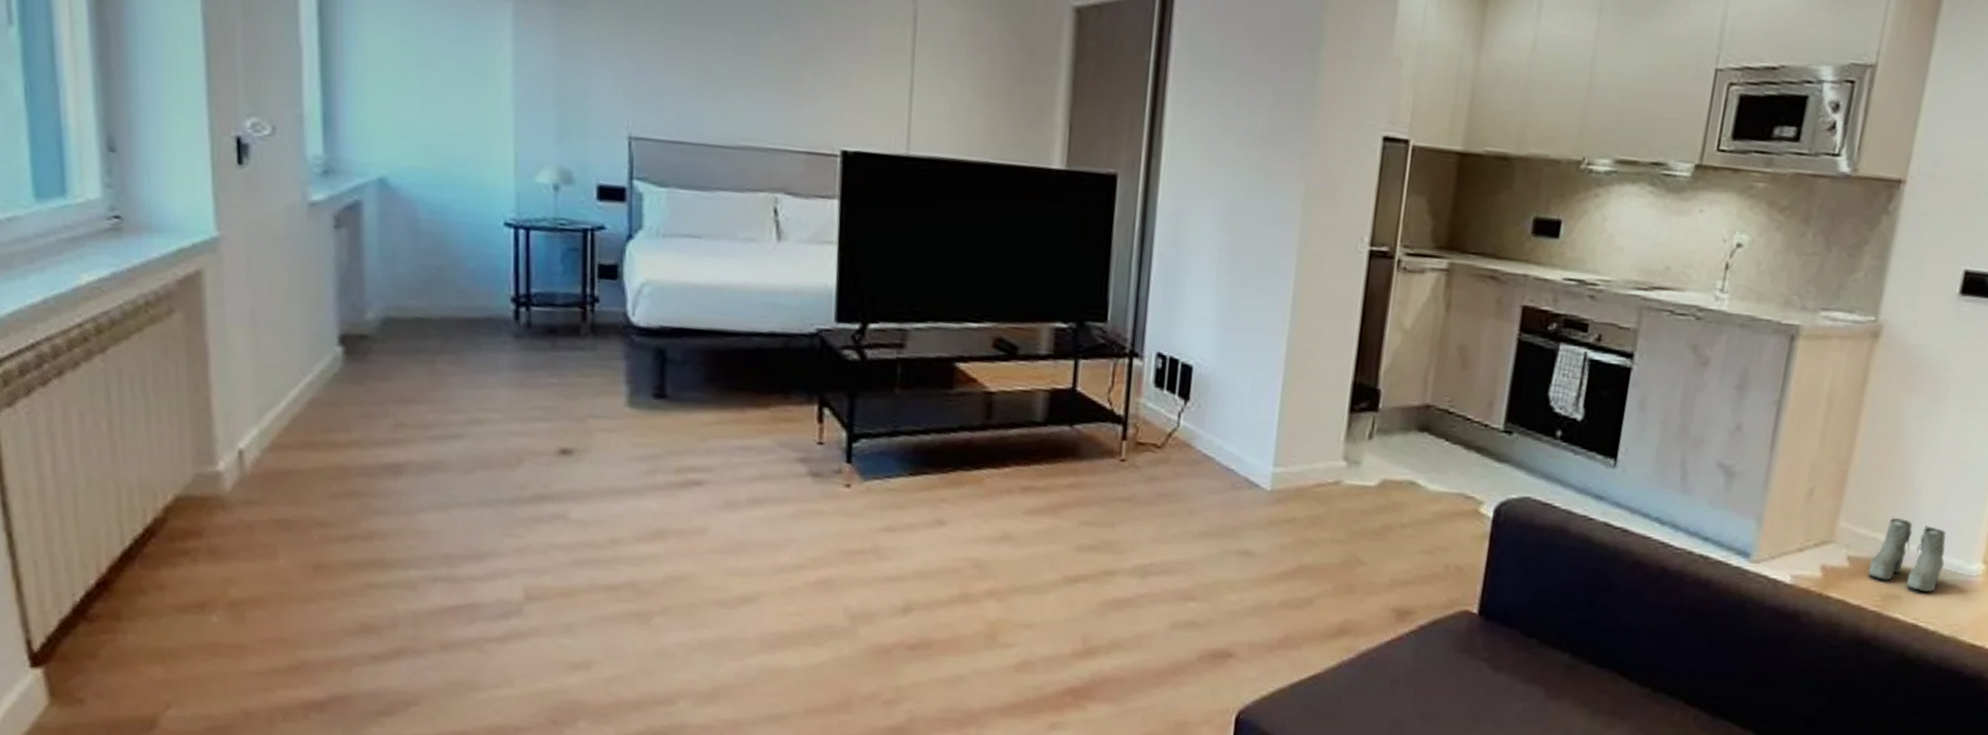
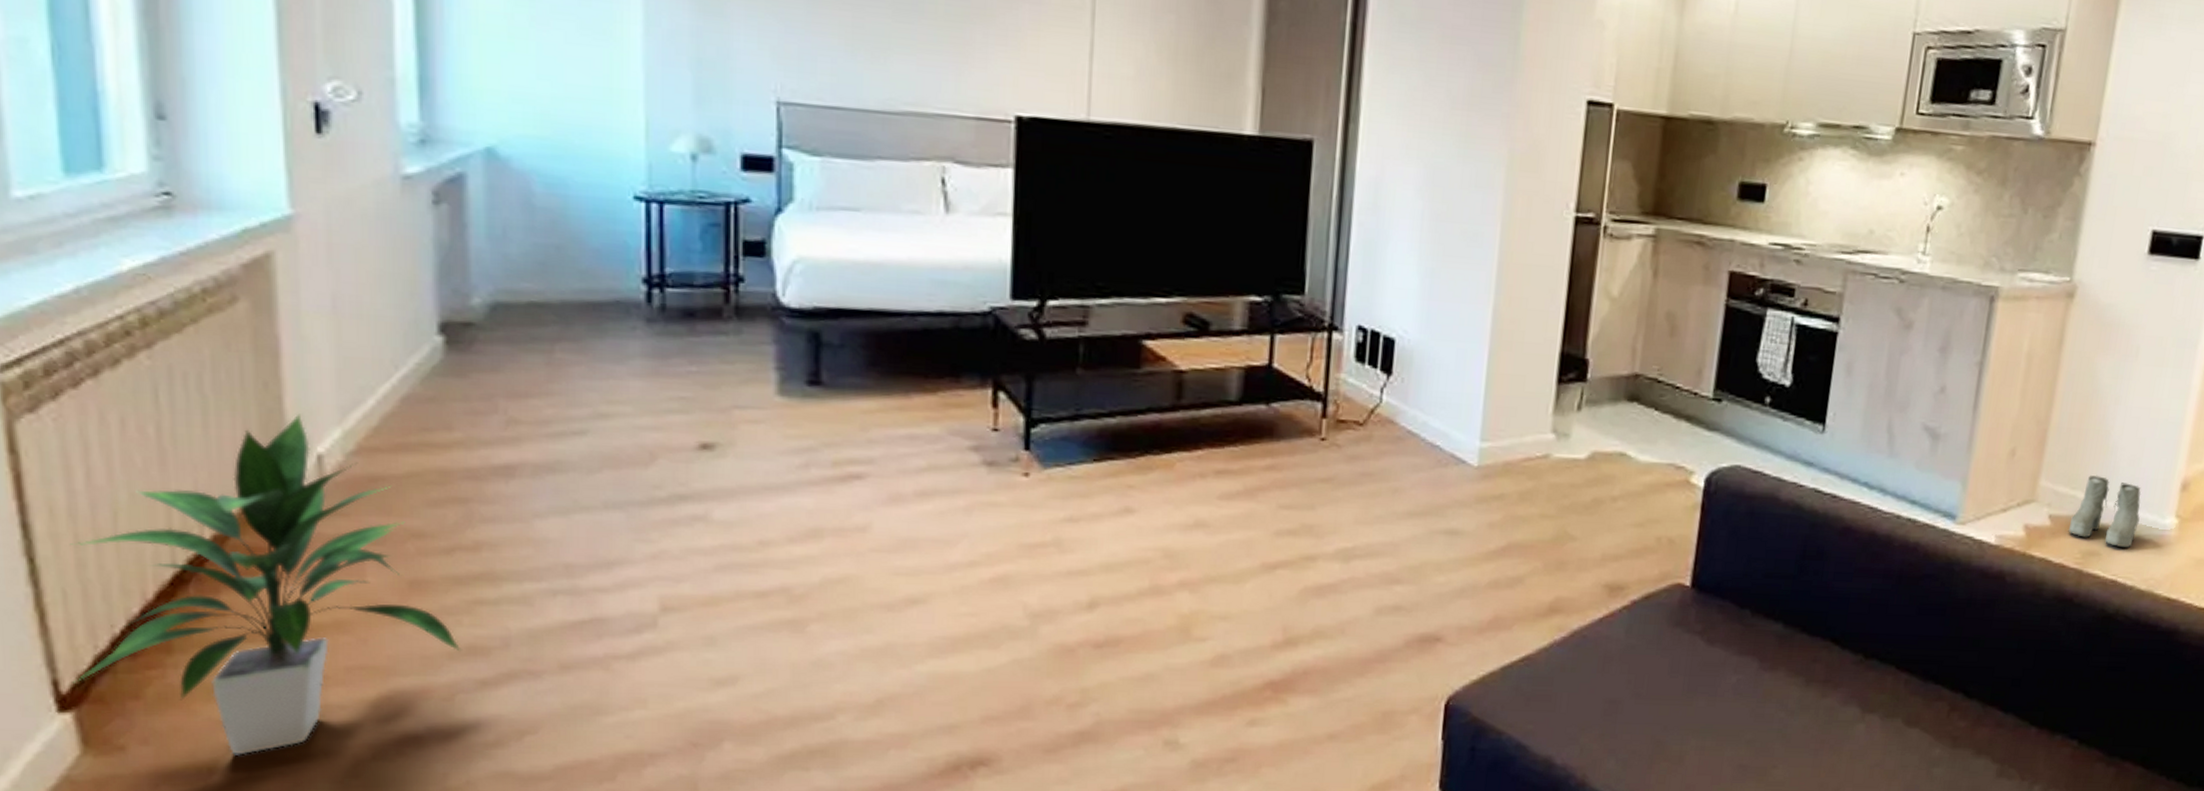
indoor plant: none [39,413,358,712] -> present [69,414,462,756]

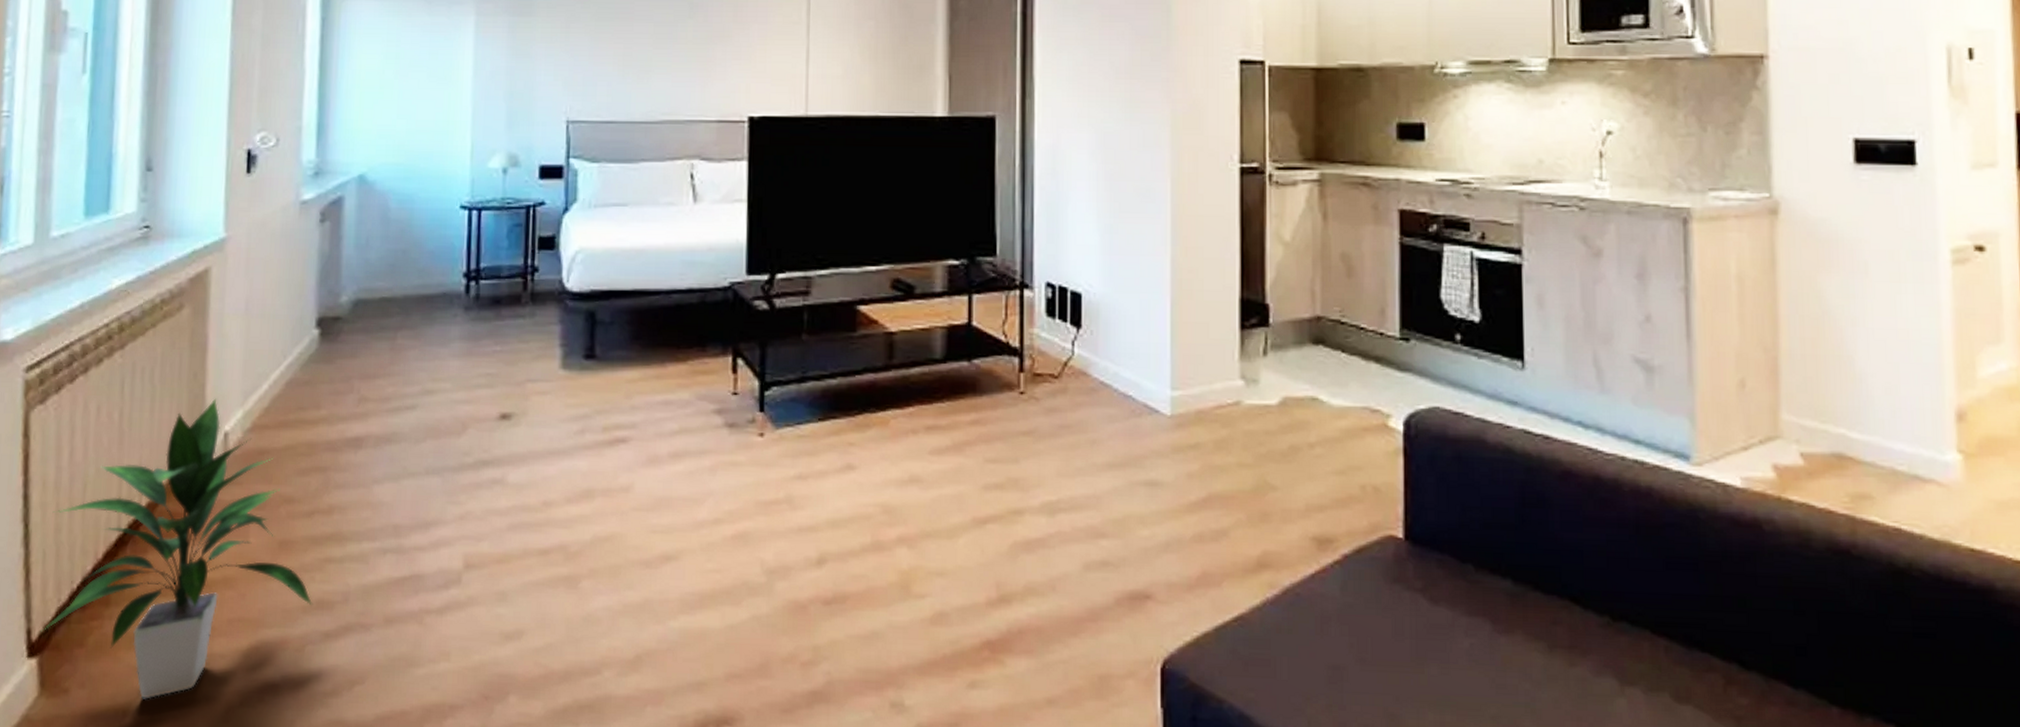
boots: present [2068,475,2142,548] -> none [1827,406,1913,490]

